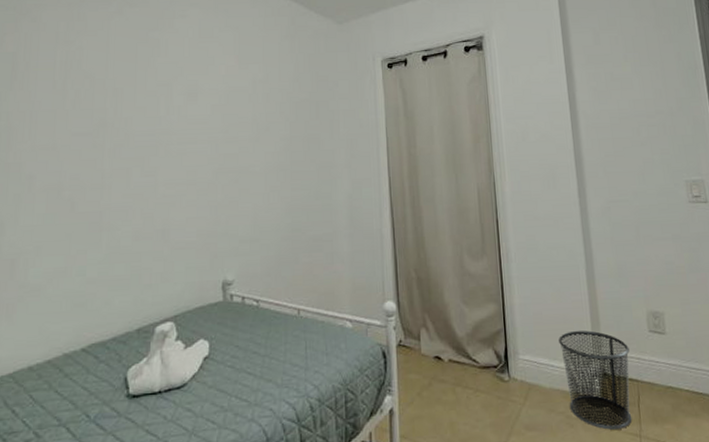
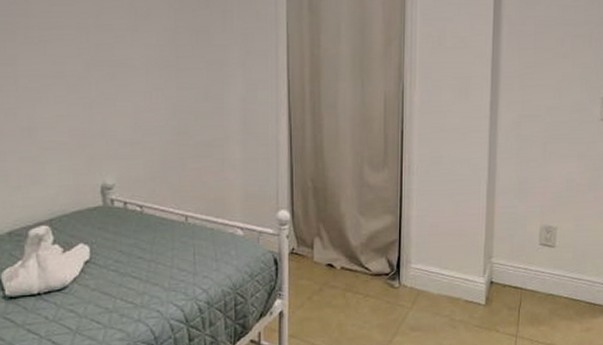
waste bin: present [559,330,632,430] -> none [452,242,518,331]

